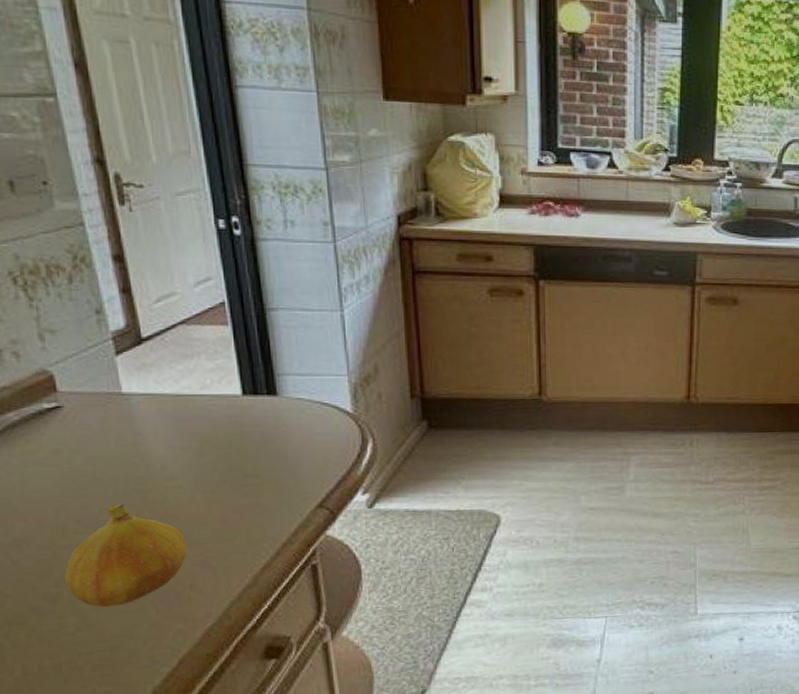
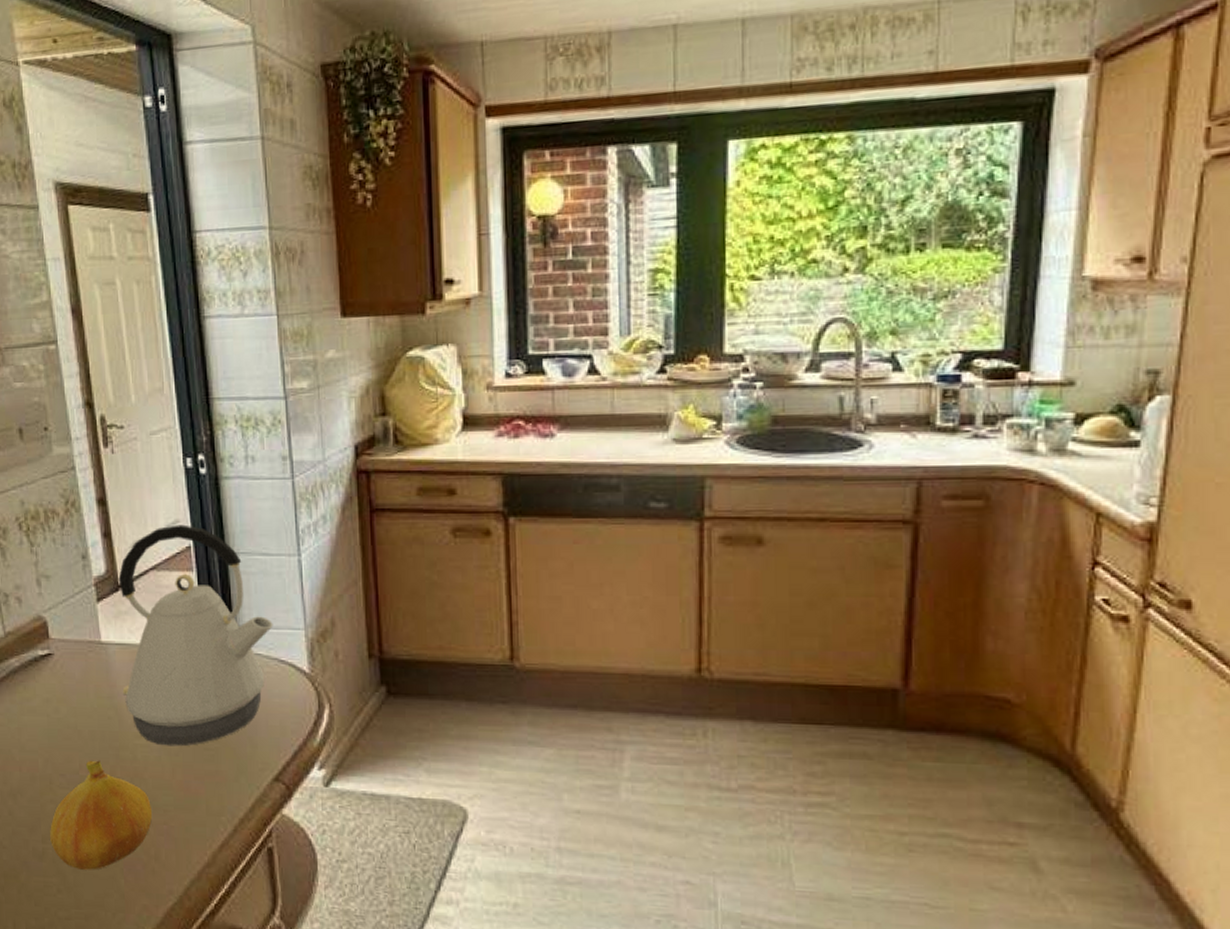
kettle: none [141,282,316,486] -> present [118,524,273,747]

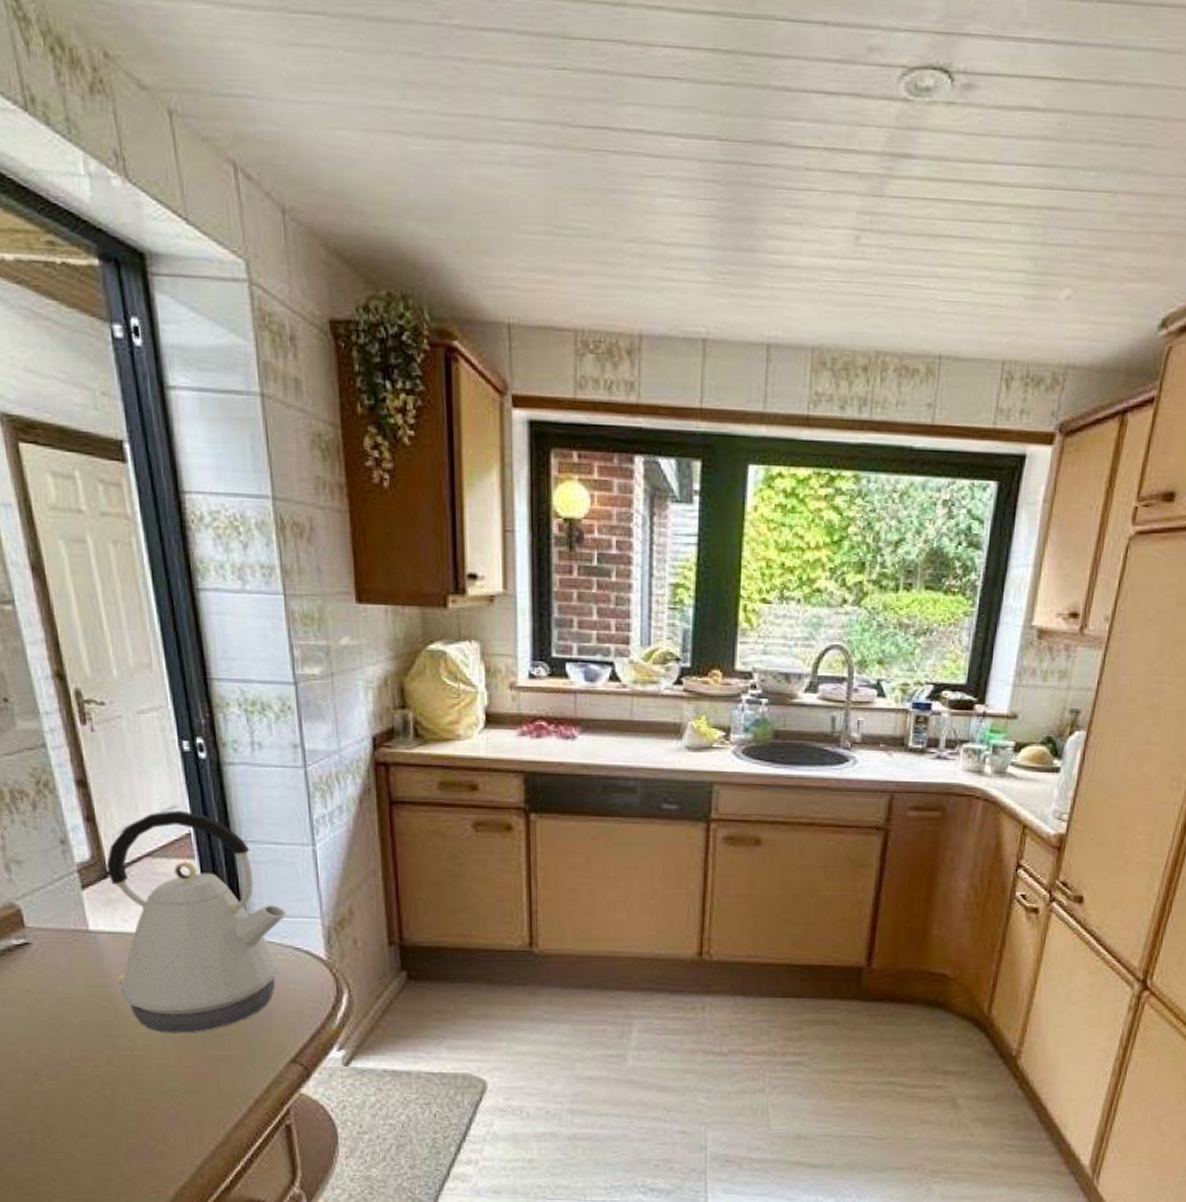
fruit: present [50,760,153,870] -> none [38,1050,158,1157]

